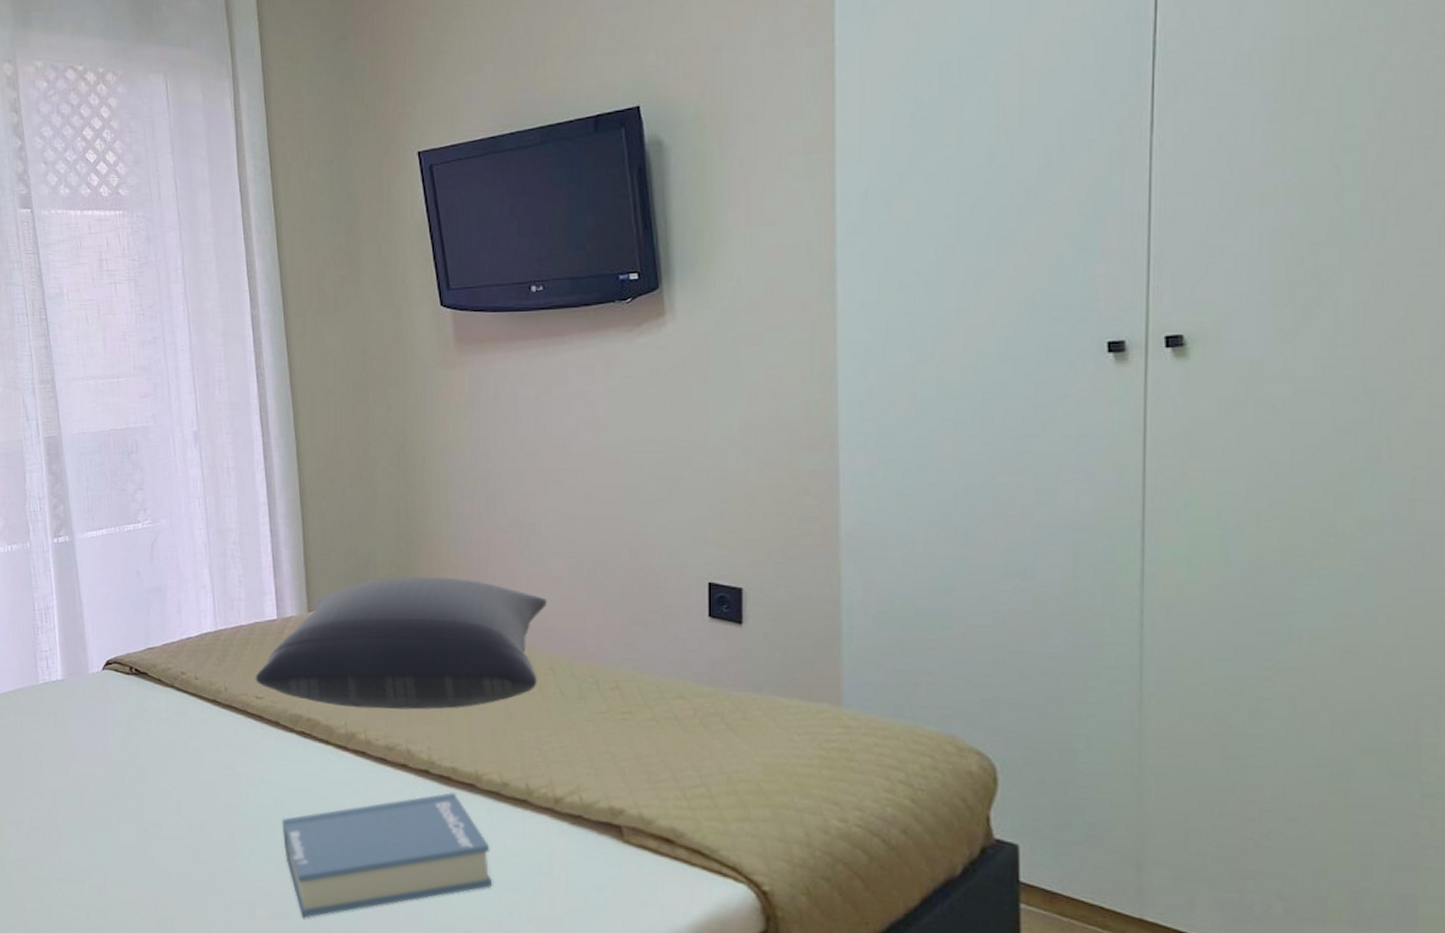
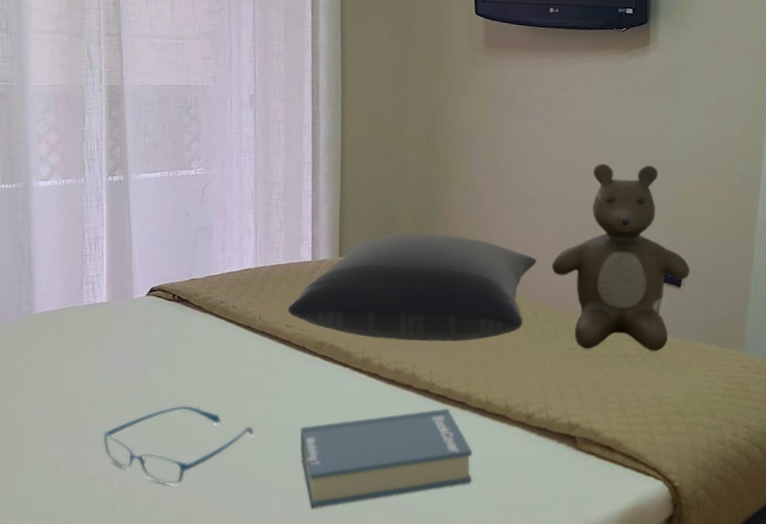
eyeglasses: none [69,795,230,888] -> present [102,405,254,484]
teddy bear: none [567,469,753,712] -> present [551,163,690,352]

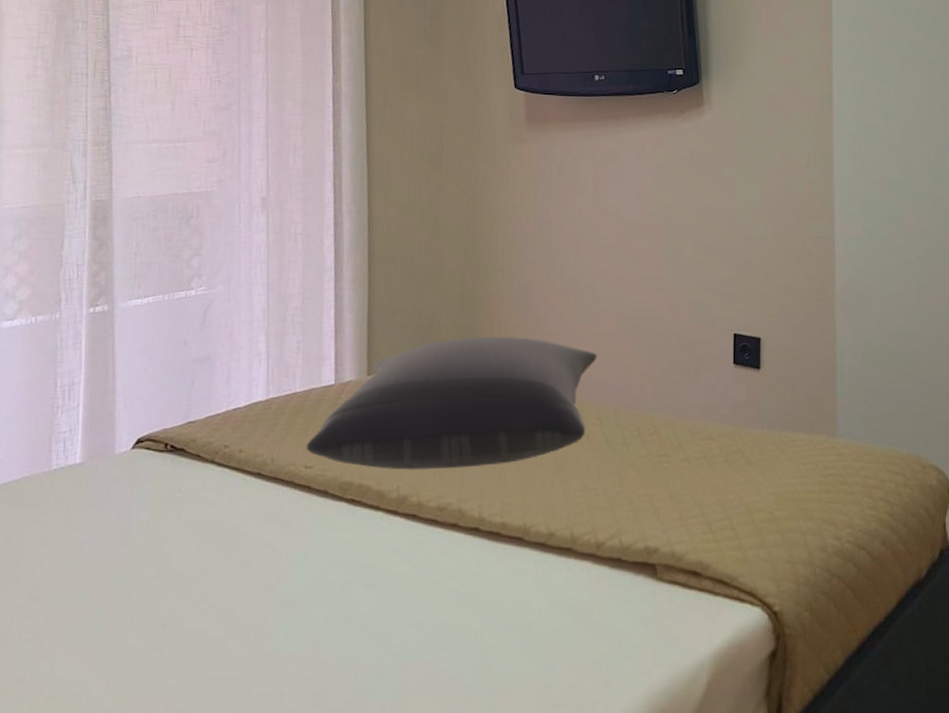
eyeglasses: present [102,405,254,484] -> none [68,584,264,694]
hardback book: present [299,408,473,509] -> none [321,547,535,701]
teddy bear: present [551,163,690,352] -> none [614,235,769,455]

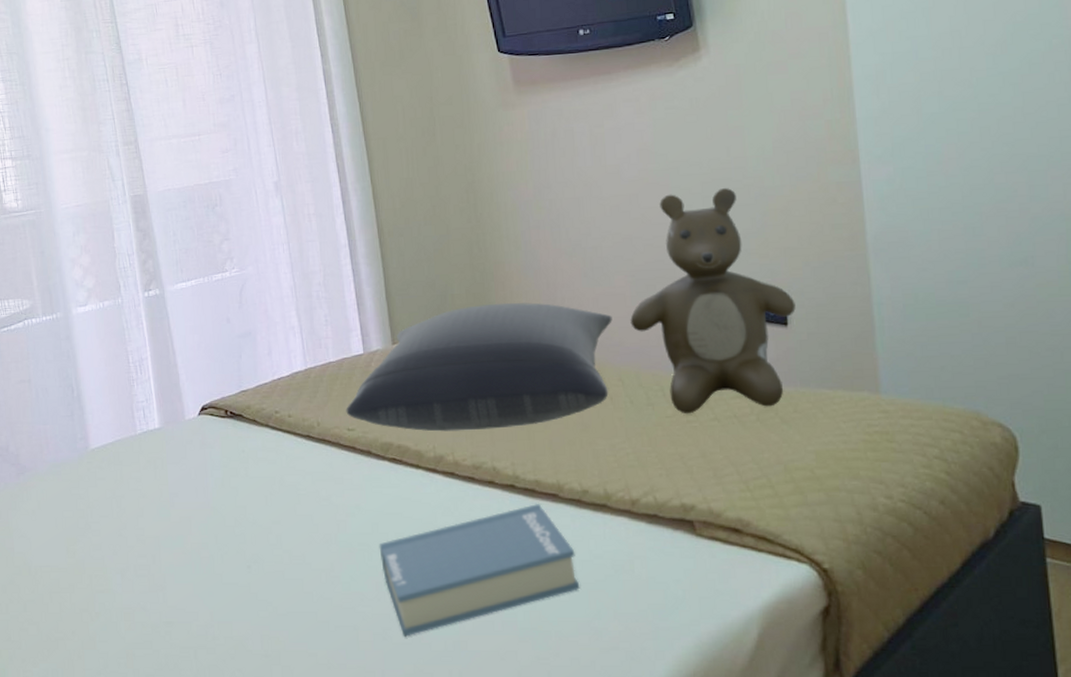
hardback book: none [321,547,535,701] -> present [379,503,580,637]
teddy bear: none [614,235,769,455] -> present [630,188,796,414]

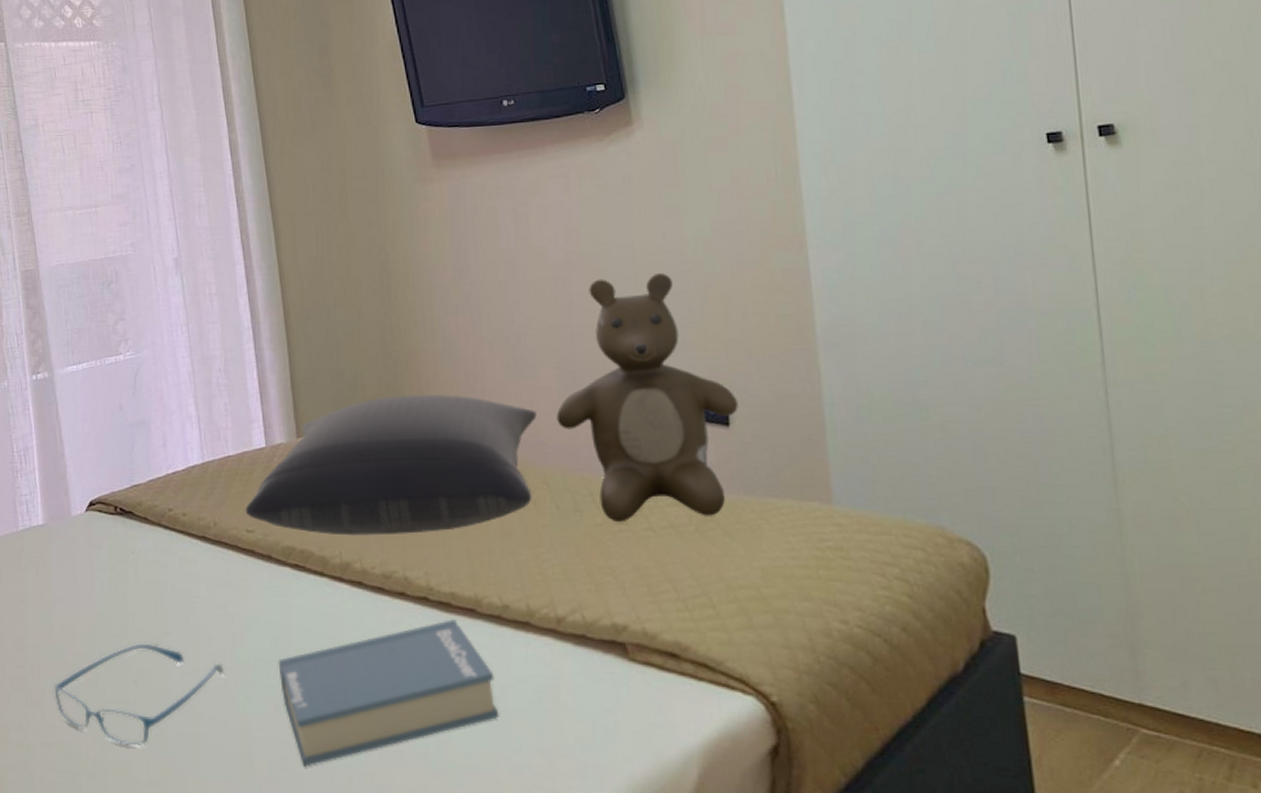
eyeglasses: none [173,532,330,623] -> present [53,643,224,746]

